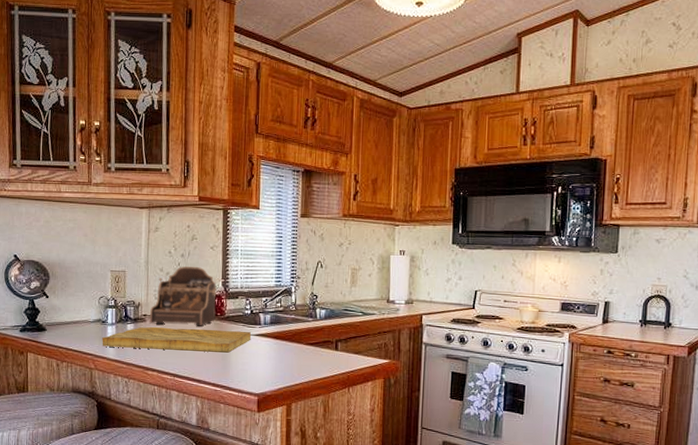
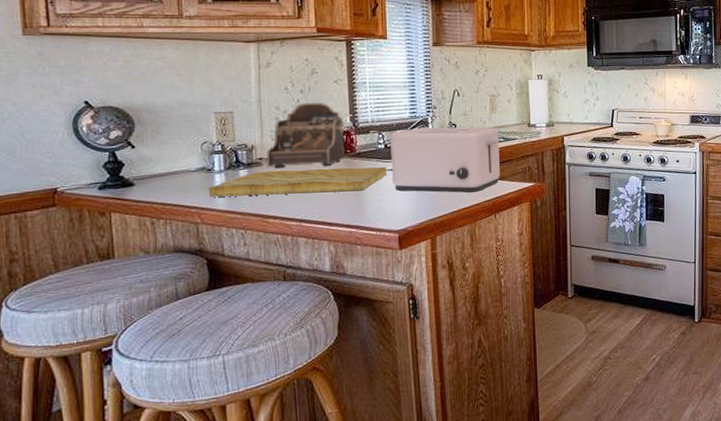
toaster: none [255,296,358,365] -> present [390,127,500,193]

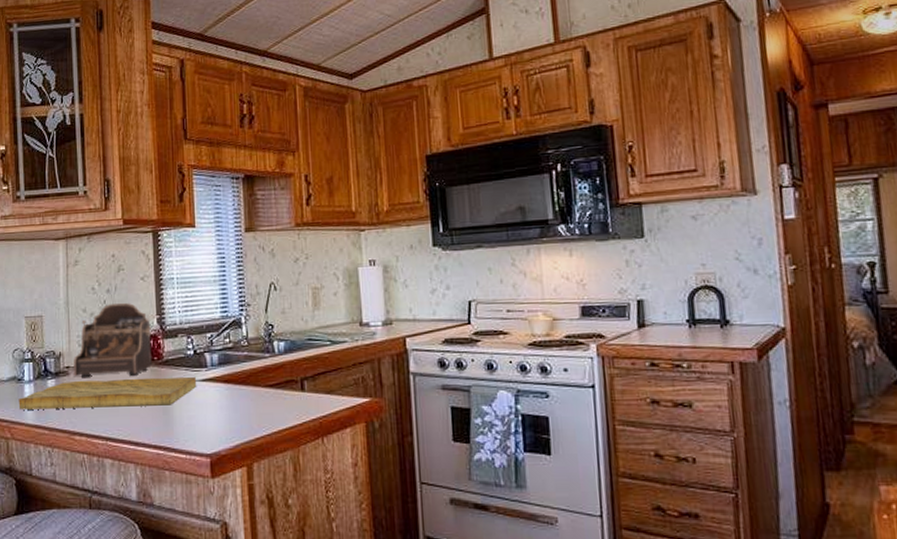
toaster: present [390,127,500,193] -> none [200,327,327,410]

